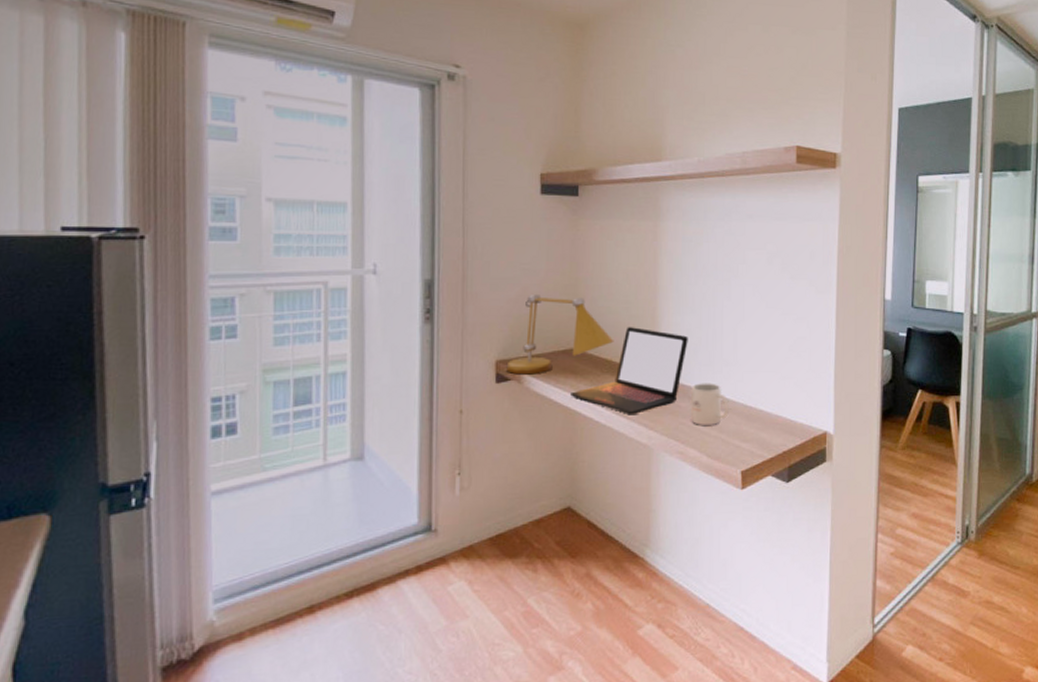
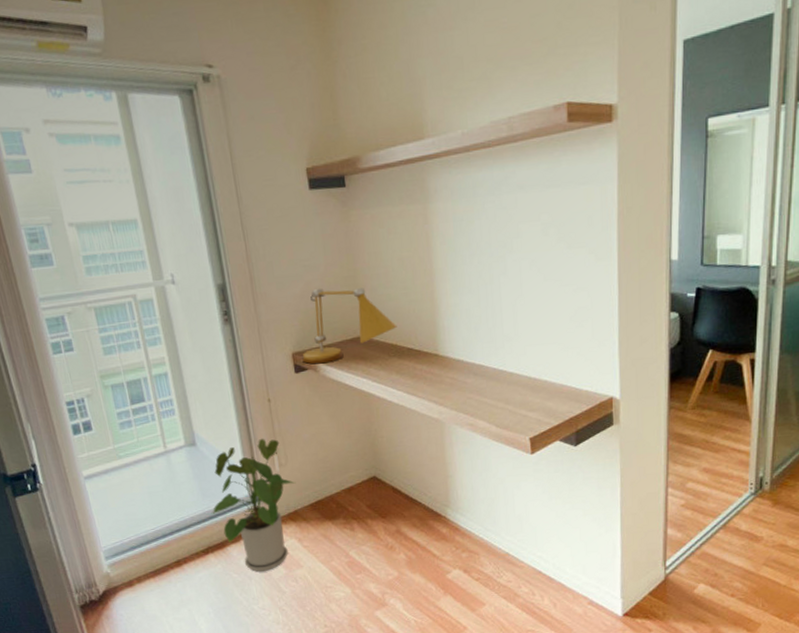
house plant: none [366,455,477,623] -> present [211,438,296,572]
laptop: present [571,327,688,415] -> none [363,311,469,394]
mug: present [690,383,729,425] -> none [475,358,514,399]

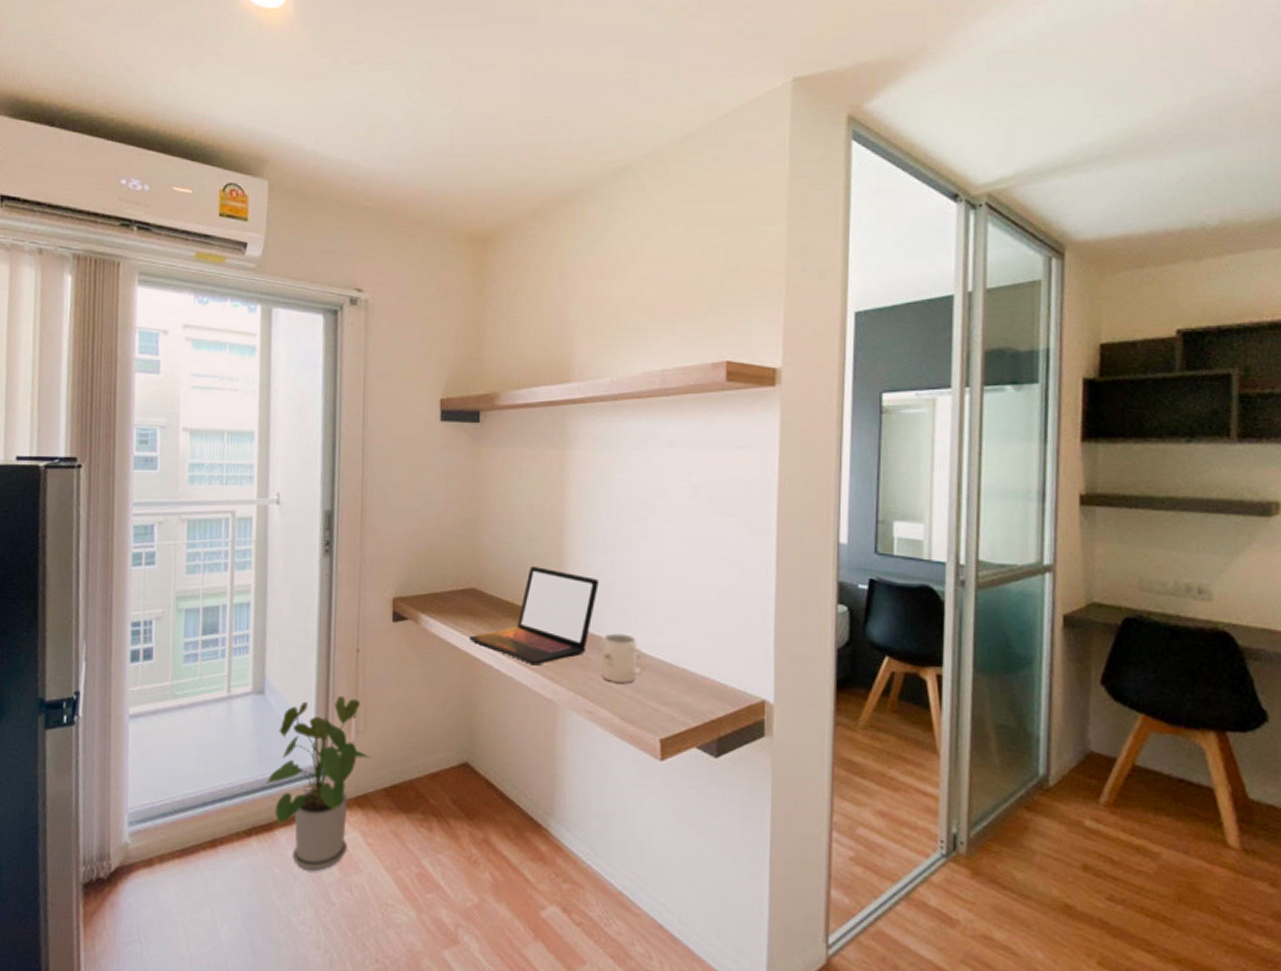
table lamp: present [301,288,397,365] -> none [402,528,516,615]
laptop: none [363,311,469,394] -> present [469,567,599,666]
mug: none [475,358,514,399] -> present [600,633,646,683]

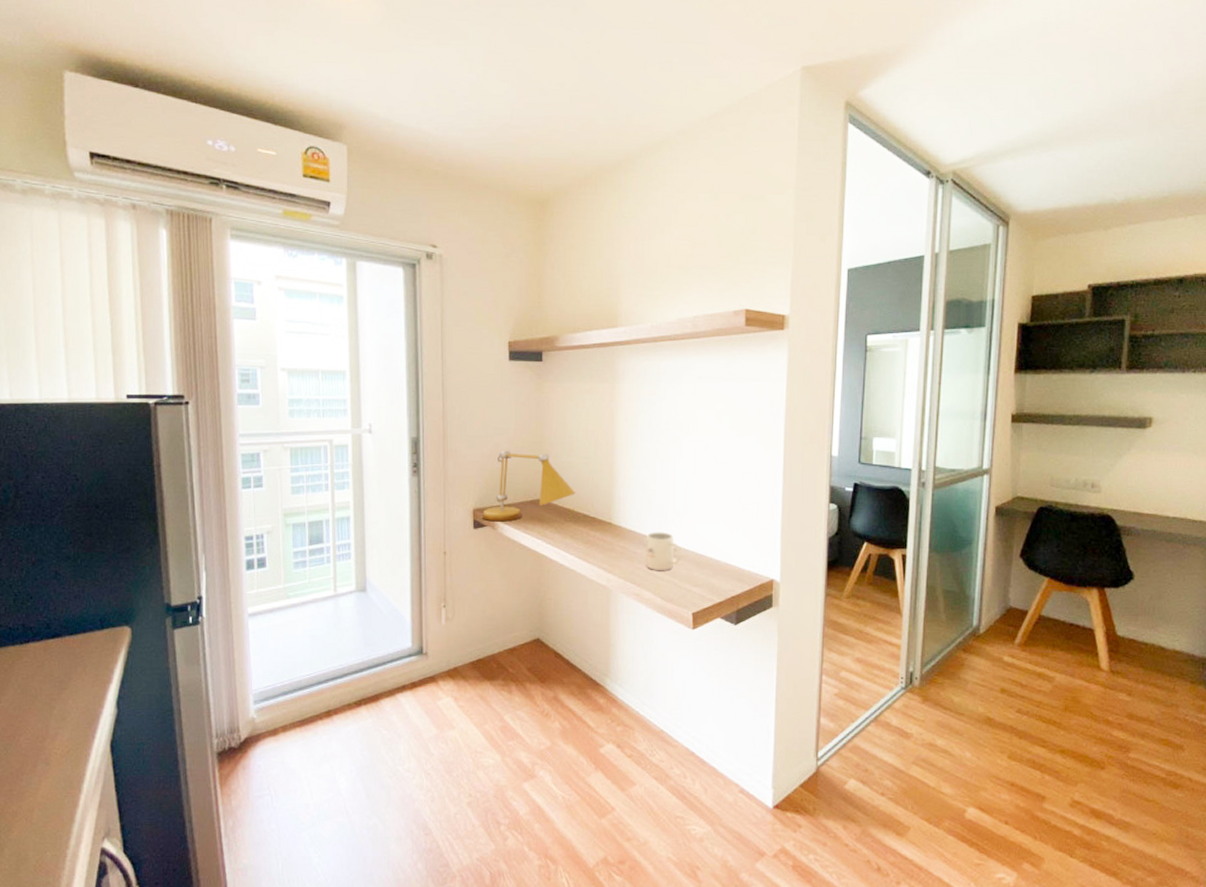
house plant: present [264,695,372,871] -> none [370,590,460,730]
table lamp: none [402,528,516,615] -> present [481,451,576,522]
laptop: present [469,567,599,666] -> none [538,480,643,560]

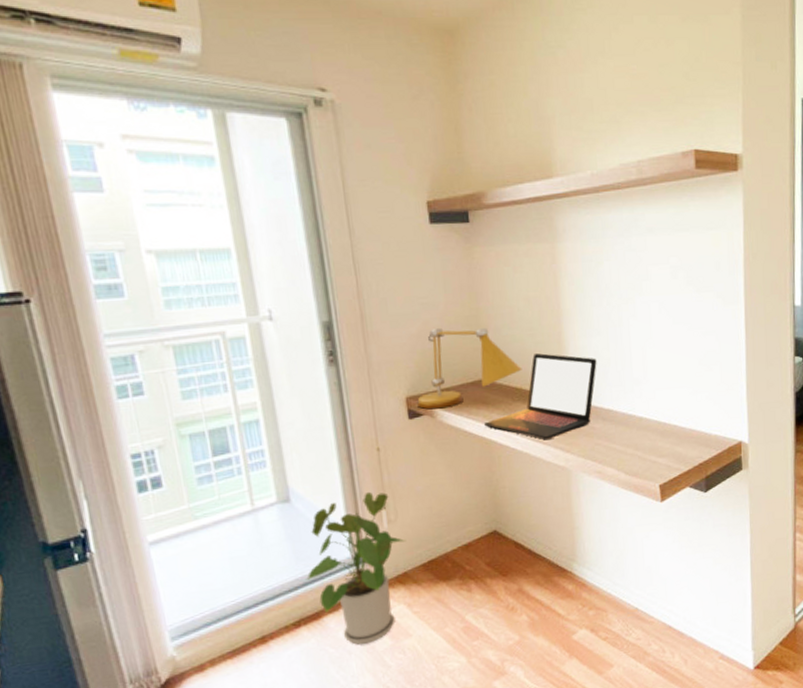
house plant: none [370,590,460,730] -> present [305,491,407,645]
laptop: none [538,480,643,560] -> present [484,353,597,440]
mug: present [645,532,681,570] -> none [603,402,643,445]

